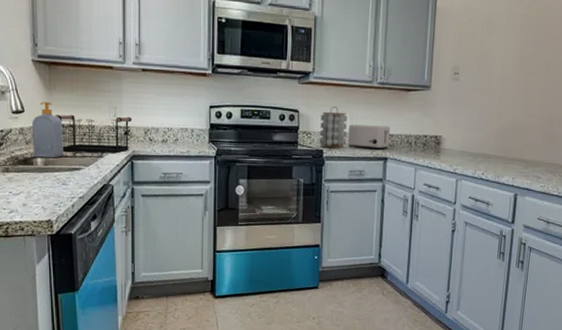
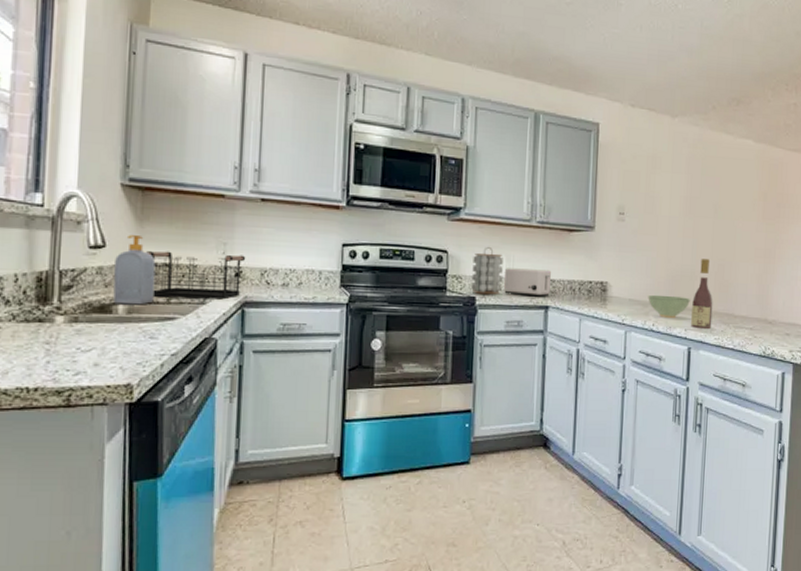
bowl: none [478,147,520,168] -> present [648,294,691,318]
wine bottle: none [518,114,541,178] -> present [691,259,713,330]

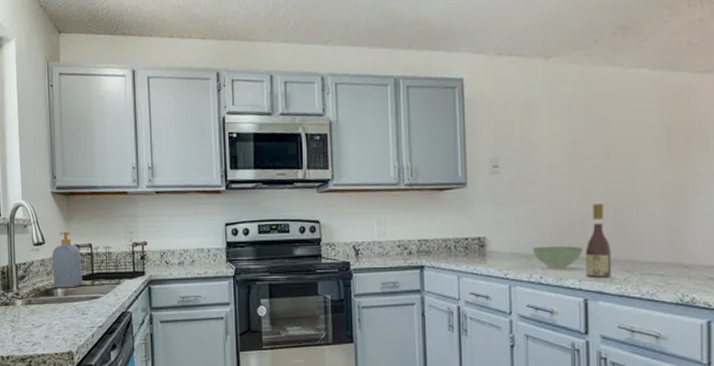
spice rack: present [471,246,503,296] -> none [344,213,375,260]
toaster: present [503,268,551,297] -> none [376,230,424,258]

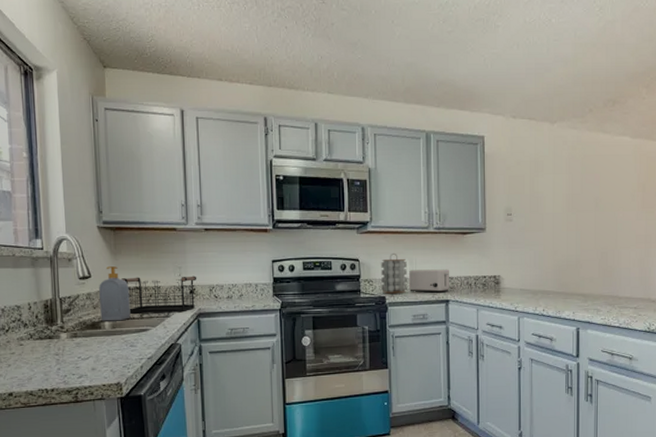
spice rack: none [344,213,375,260] -> present [381,252,407,295]
toaster: none [376,230,424,258] -> present [408,269,449,293]
bowl: present [532,246,584,269] -> none [537,283,578,303]
wine bottle: present [586,204,612,279] -> none [578,248,598,311]

